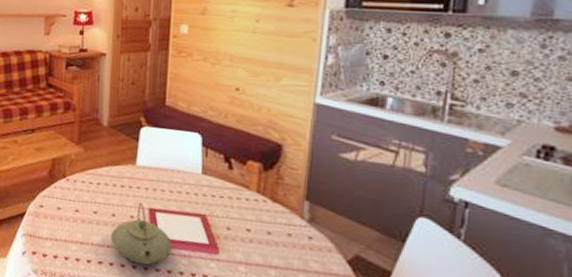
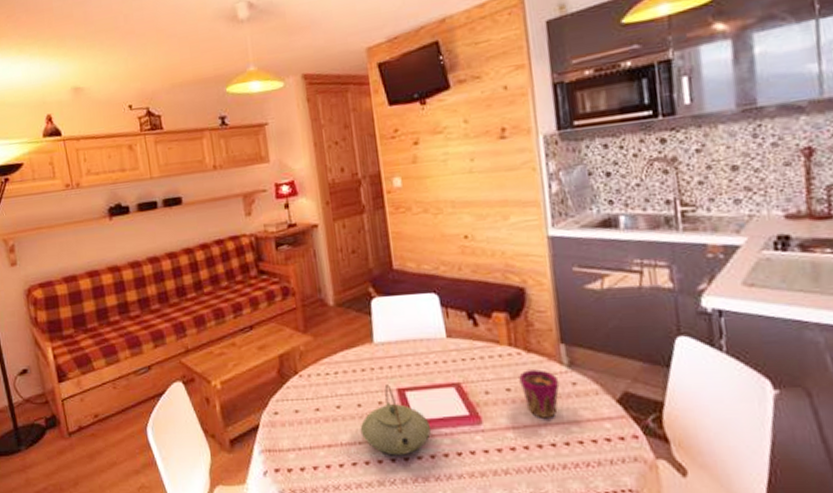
cup: none [260,217,297,263] -> present [519,369,560,418]

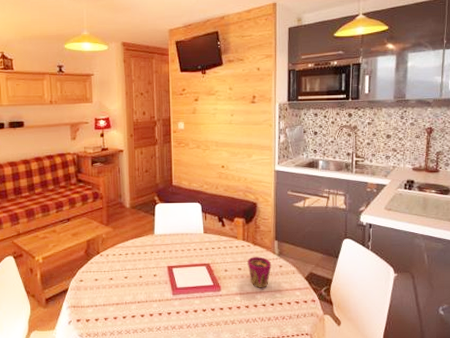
teapot: present [360,384,432,456] -> none [140,263,188,311]

